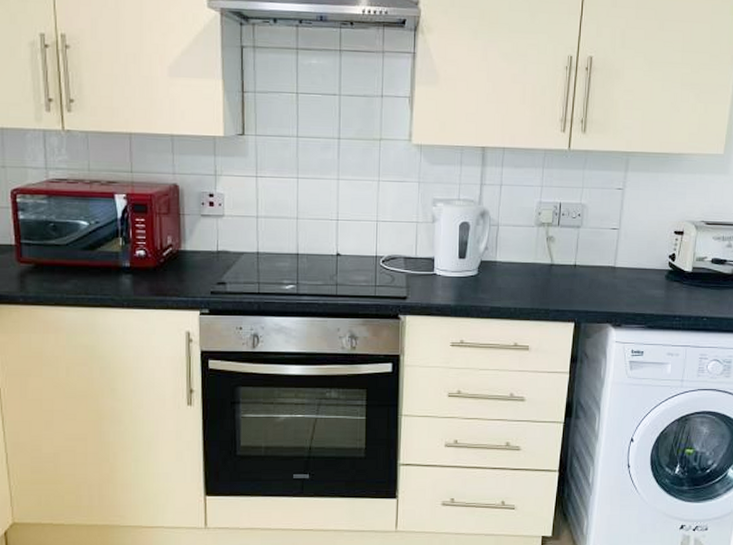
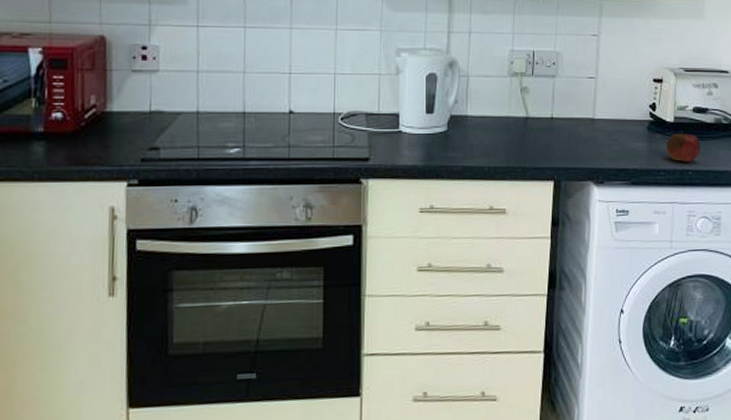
fruit: none [683,280,717,309] -> present [666,130,701,162]

